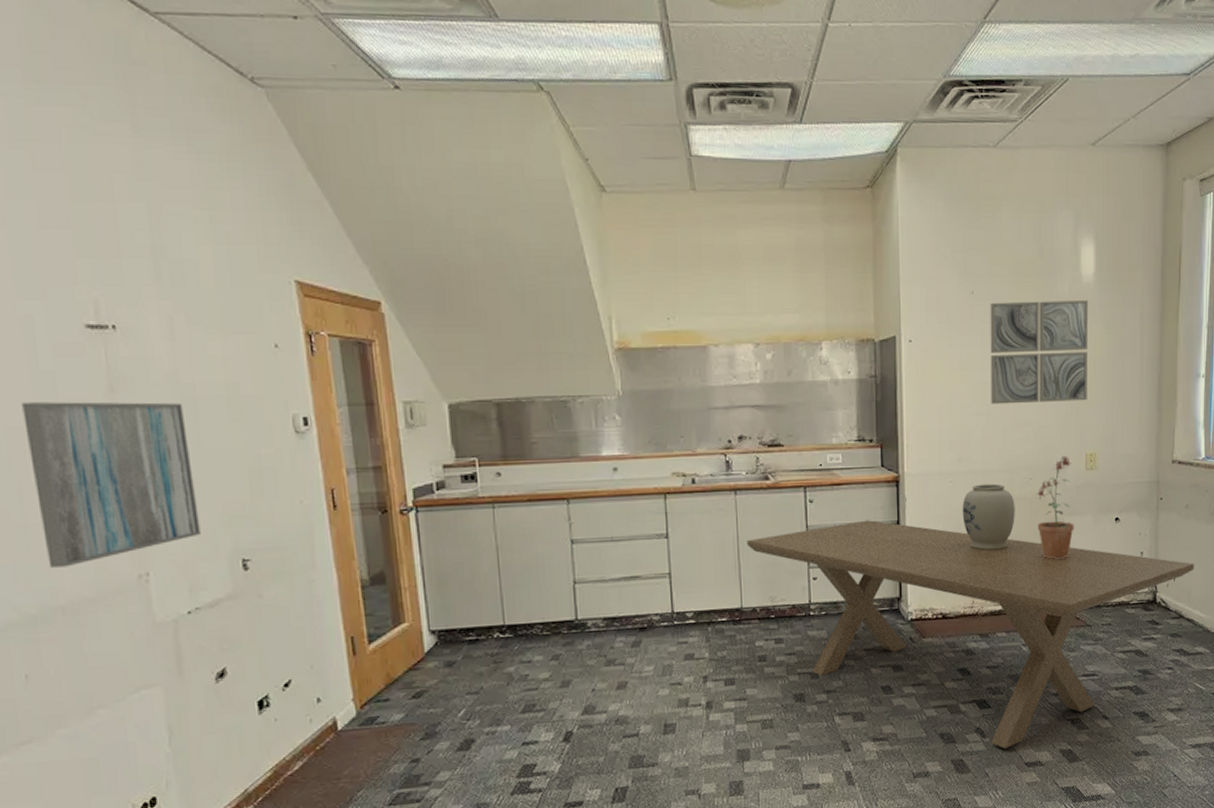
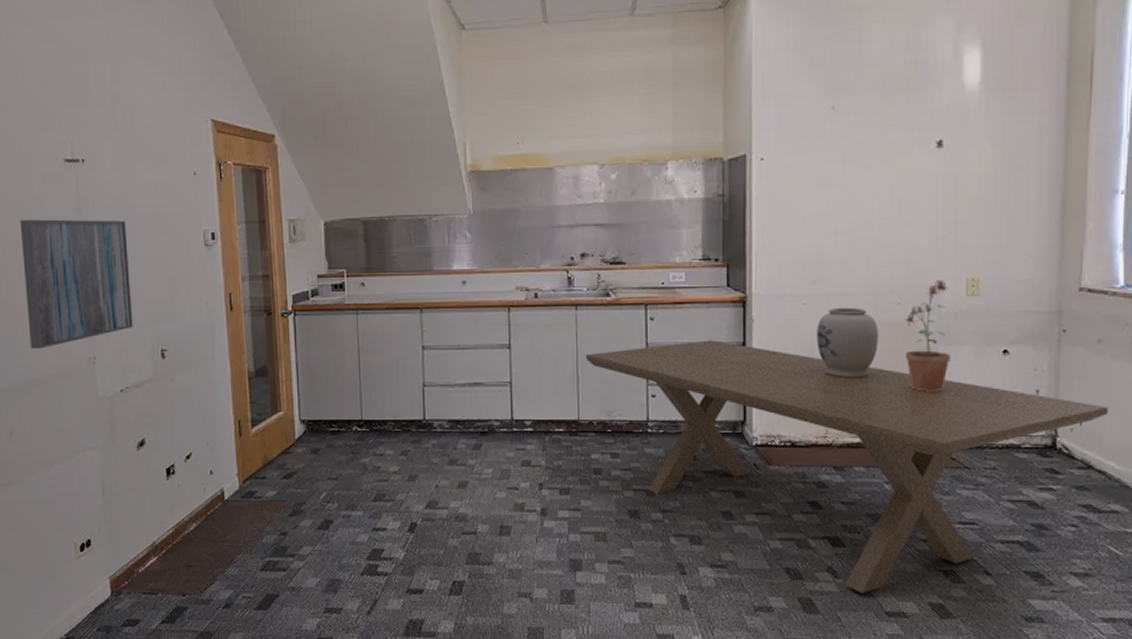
wall art: present [990,299,1089,405] -> none [852,110,973,224]

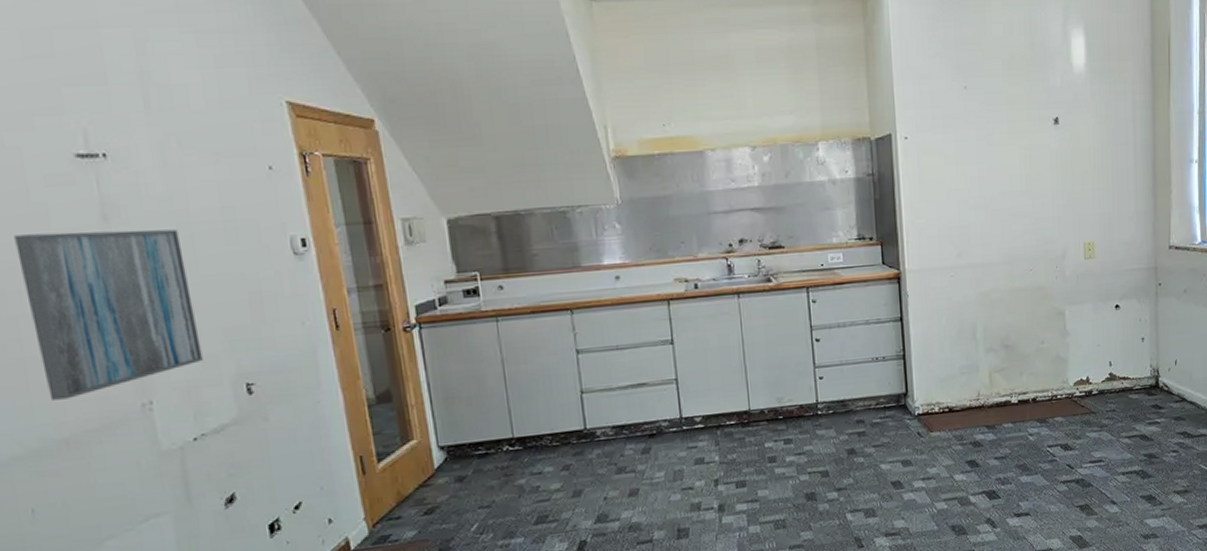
dining table: present [585,340,1108,594] -> none [751,317,1195,538]
vase: present [816,307,879,378] -> none [964,276,1017,343]
potted plant: present [904,280,951,391] -> none [1036,246,1076,349]

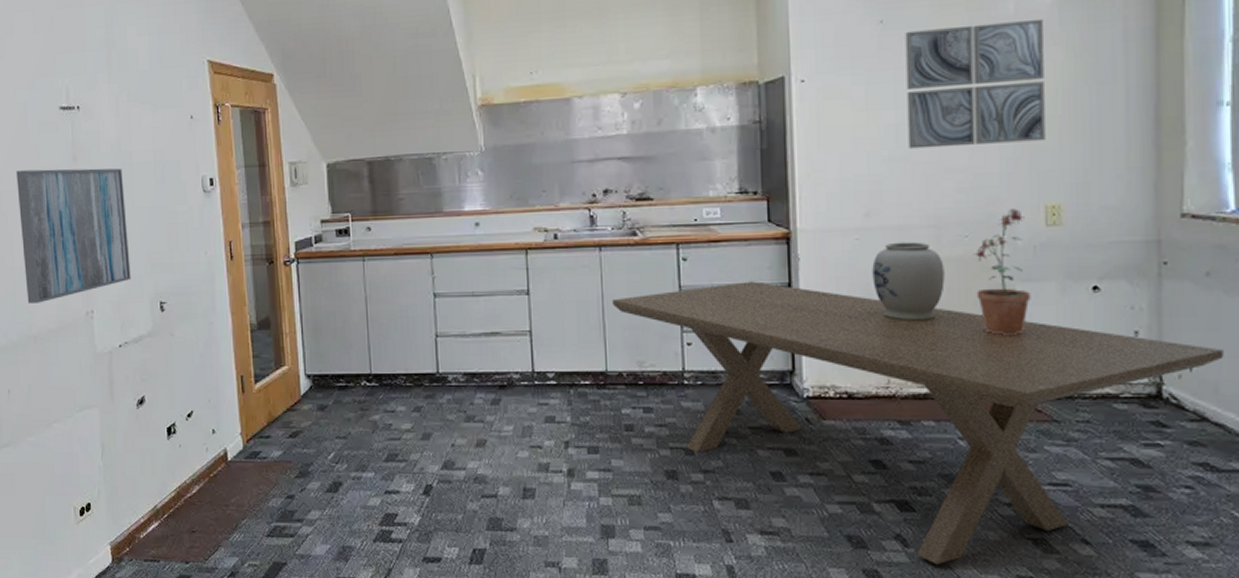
dining table: none [751,317,1195,538] -> present [611,281,1224,565]
vase: none [964,276,1017,343] -> present [872,241,945,321]
wall art: none [983,90,1083,198] -> present [905,18,1046,149]
potted plant: none [1036,246,1076,349] -> present [973,208,1031,335]

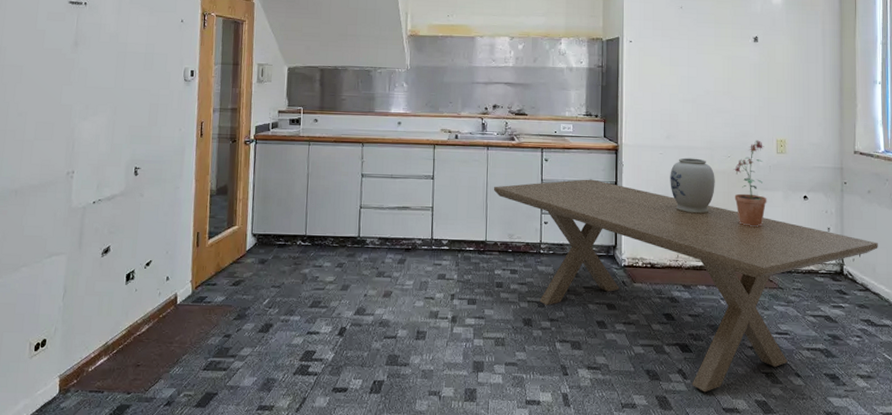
wall art: present [16,168,131,304] -> none [14,49,117,162]
wall art: present [905,18,1046,149] -> none [695,15,778,97]

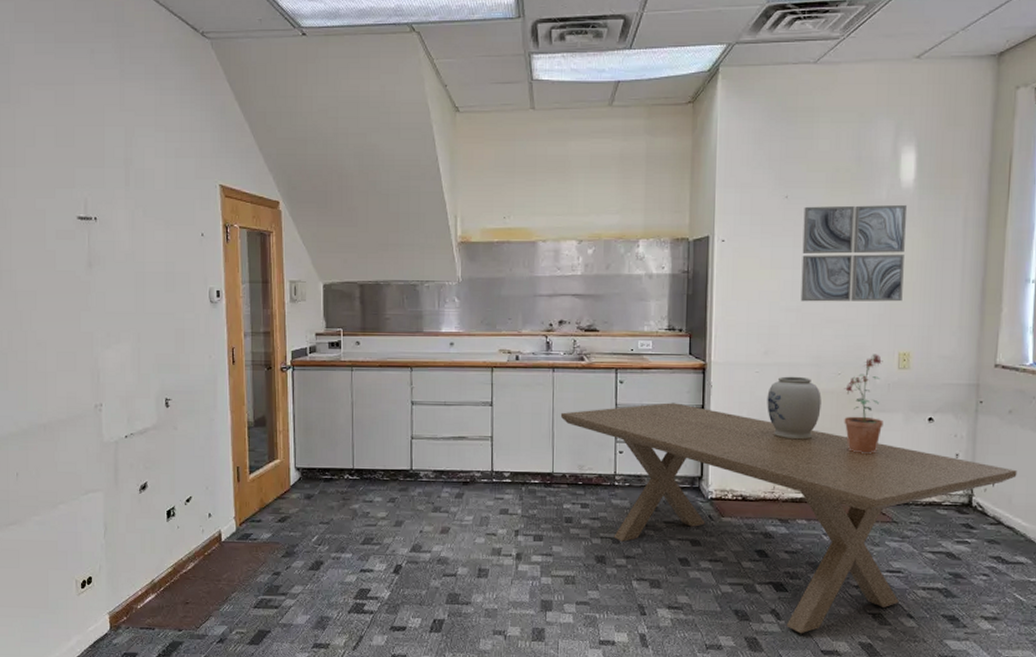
wall art: none [695,15,778,97] -> present [800,204,908,302]

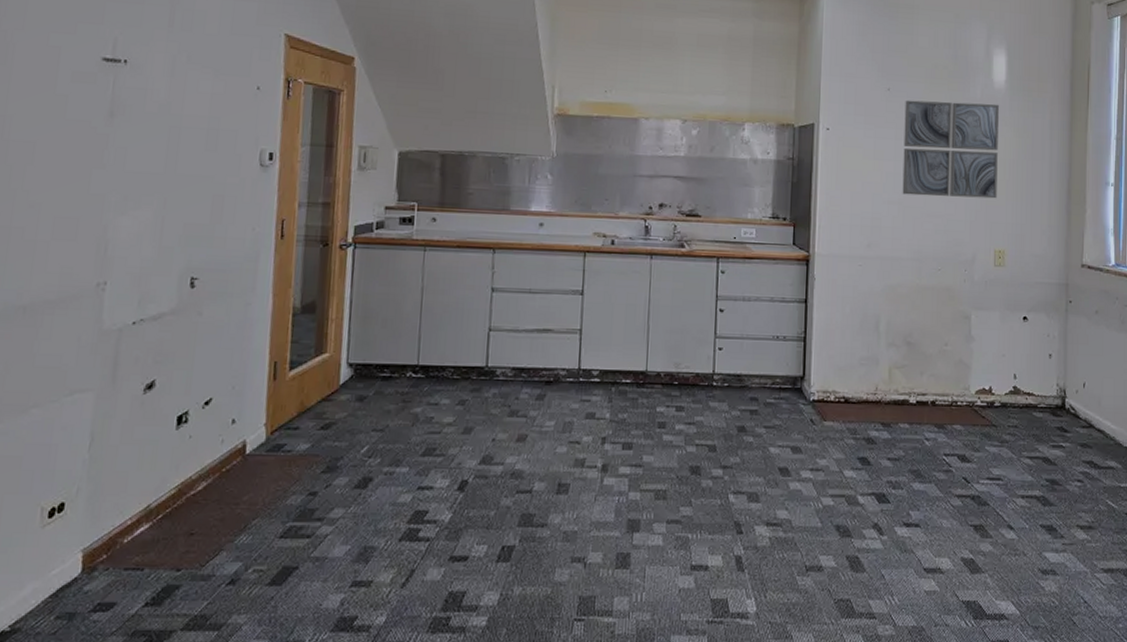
dining table: present [560,402,1017,634] -> none [657,295,1105,551]
vase: present [767,376,822,440] -> none [869,270,923,338]
potted plant: present [844,354,883,454] -> none [944,250,982,353]

